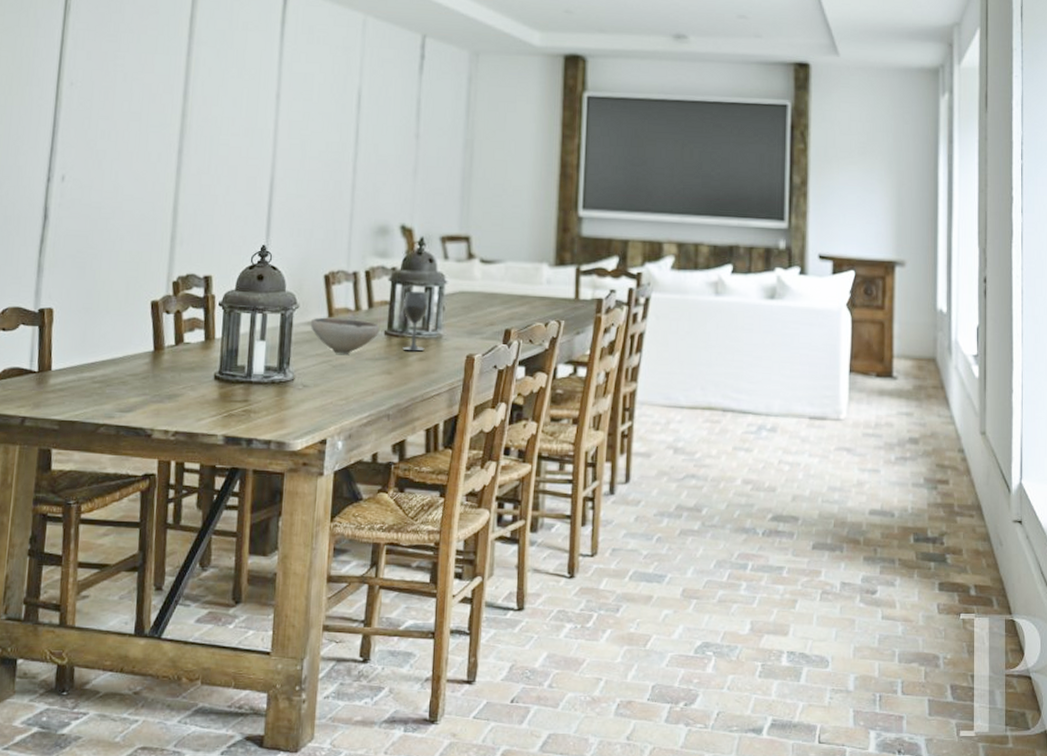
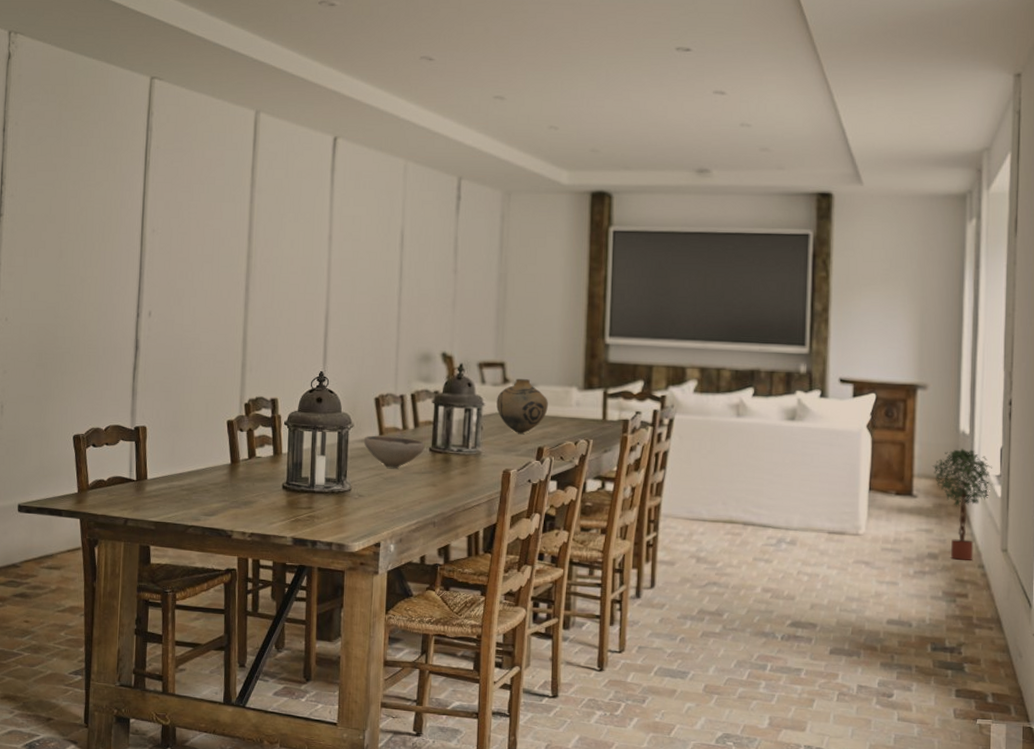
wine glass: present [402,291,428,352] -> none [445,412,467,466]
vase: none [460,254,517,314] -> present [496,379,548,434]
potted tree: none [912,327,970,444] -> present [933,448,993,560]

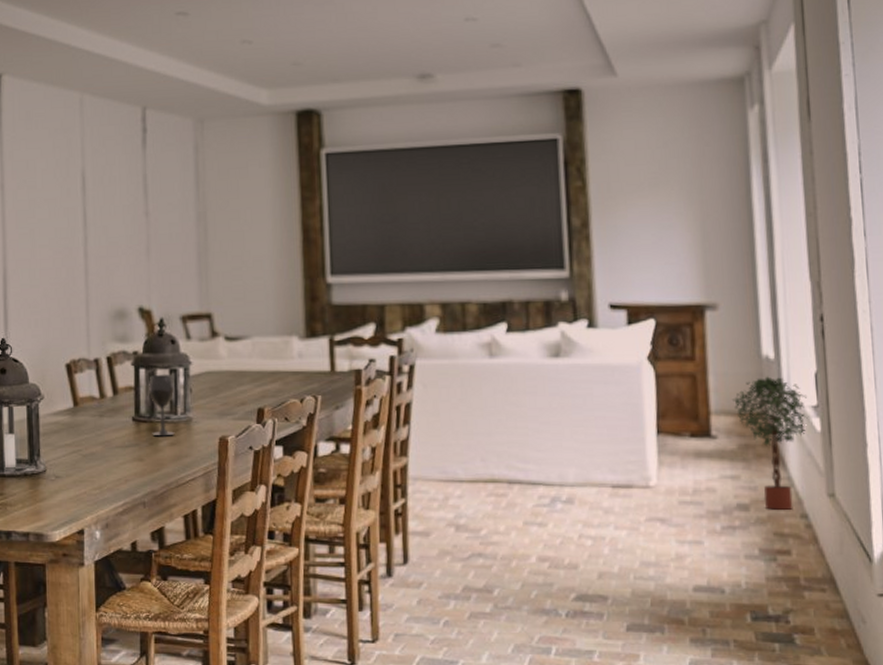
bowl: present [363,435,425,468] -> none [56,406,127,443]
wine glass: none [445,412,467,466] -> present [149,374,175,437]
vase: present [496,379,548,434] -> none [206,331,266,394]

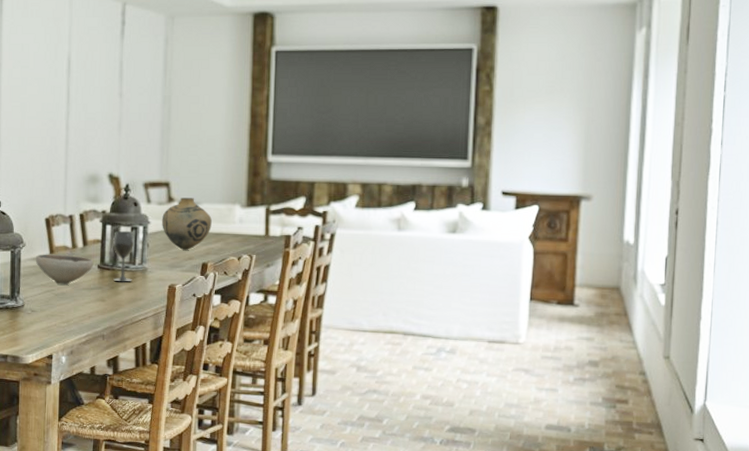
bowl: none [56,406,127,443] -> present [35,254,94,285]
vase: none [206,331,266,394] -> present [162,197,212,250]
potted tree: present [733,376,809,510] -> none [595,258,657,367]

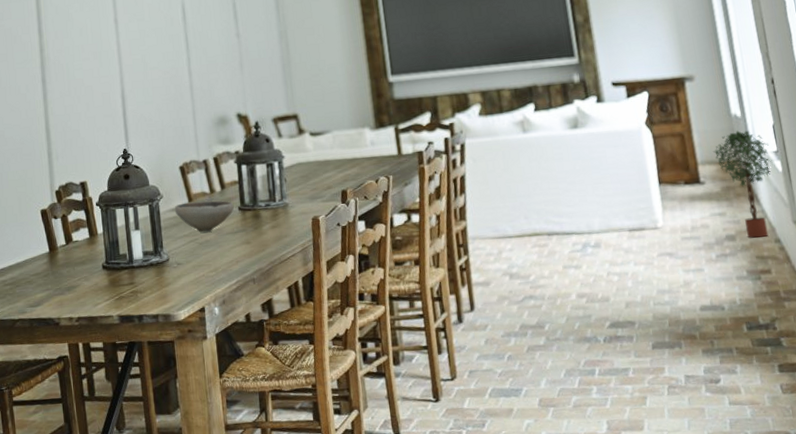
wine glass: present [113,230,134,282] -> none [250,168,275,222]
vase: present [162,197,212,250] -> none [295,127,345,180]
potted tree: none [595,258,657,367] -> present [713,130,772,238]

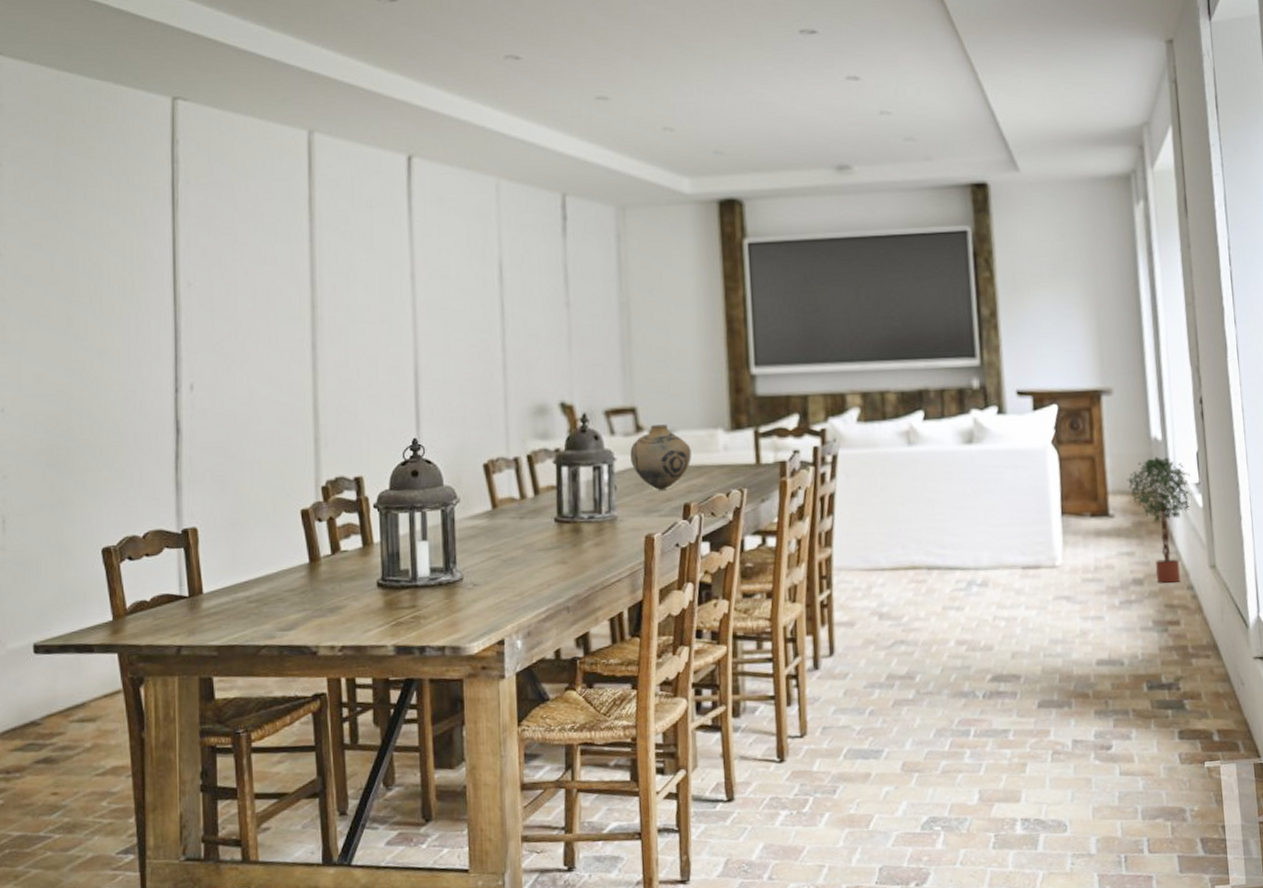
bowl: present [174,200,234,233] -> none [473,508,549,547]
vase: none [295,127,345,180] -> present [630,424,691,490]

